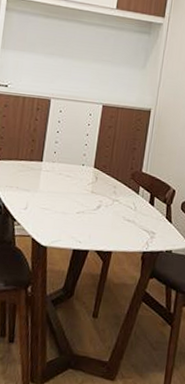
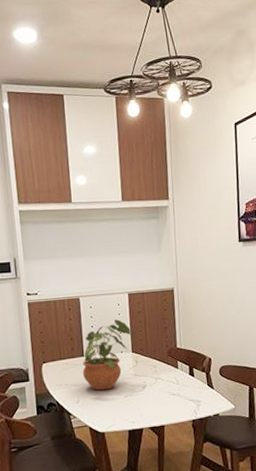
potted plant: none [37,129,97,202] -> present [82,319,131,391]

